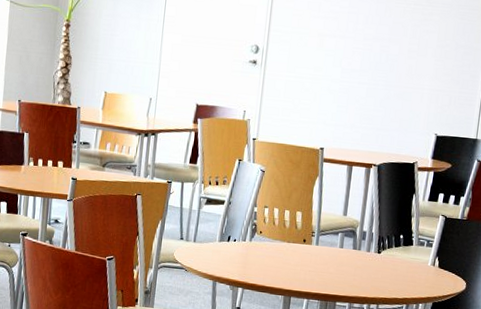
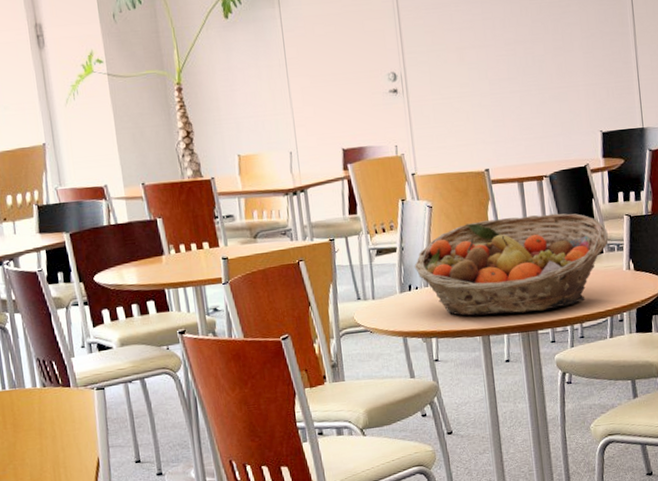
fruit basket: none [236,192,421,286] -> present [414,213,609,316]

